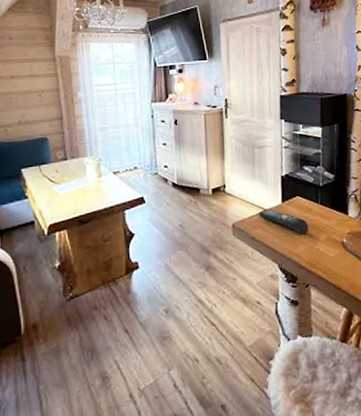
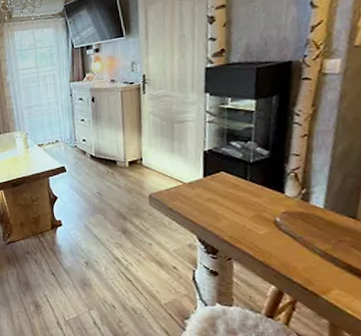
remote control: present [258,208,309,235] -> none [177,182,234,210]

